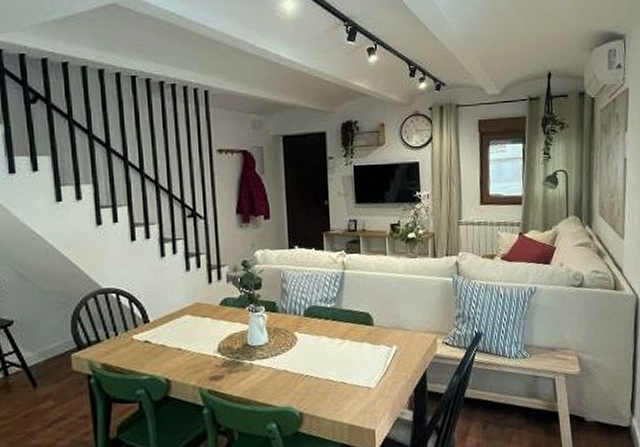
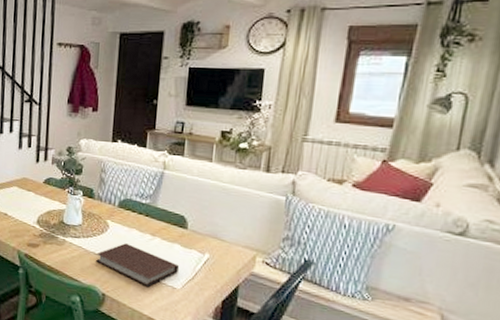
notebook: none [288,353,372,393] -> present [96,243,180,286]

